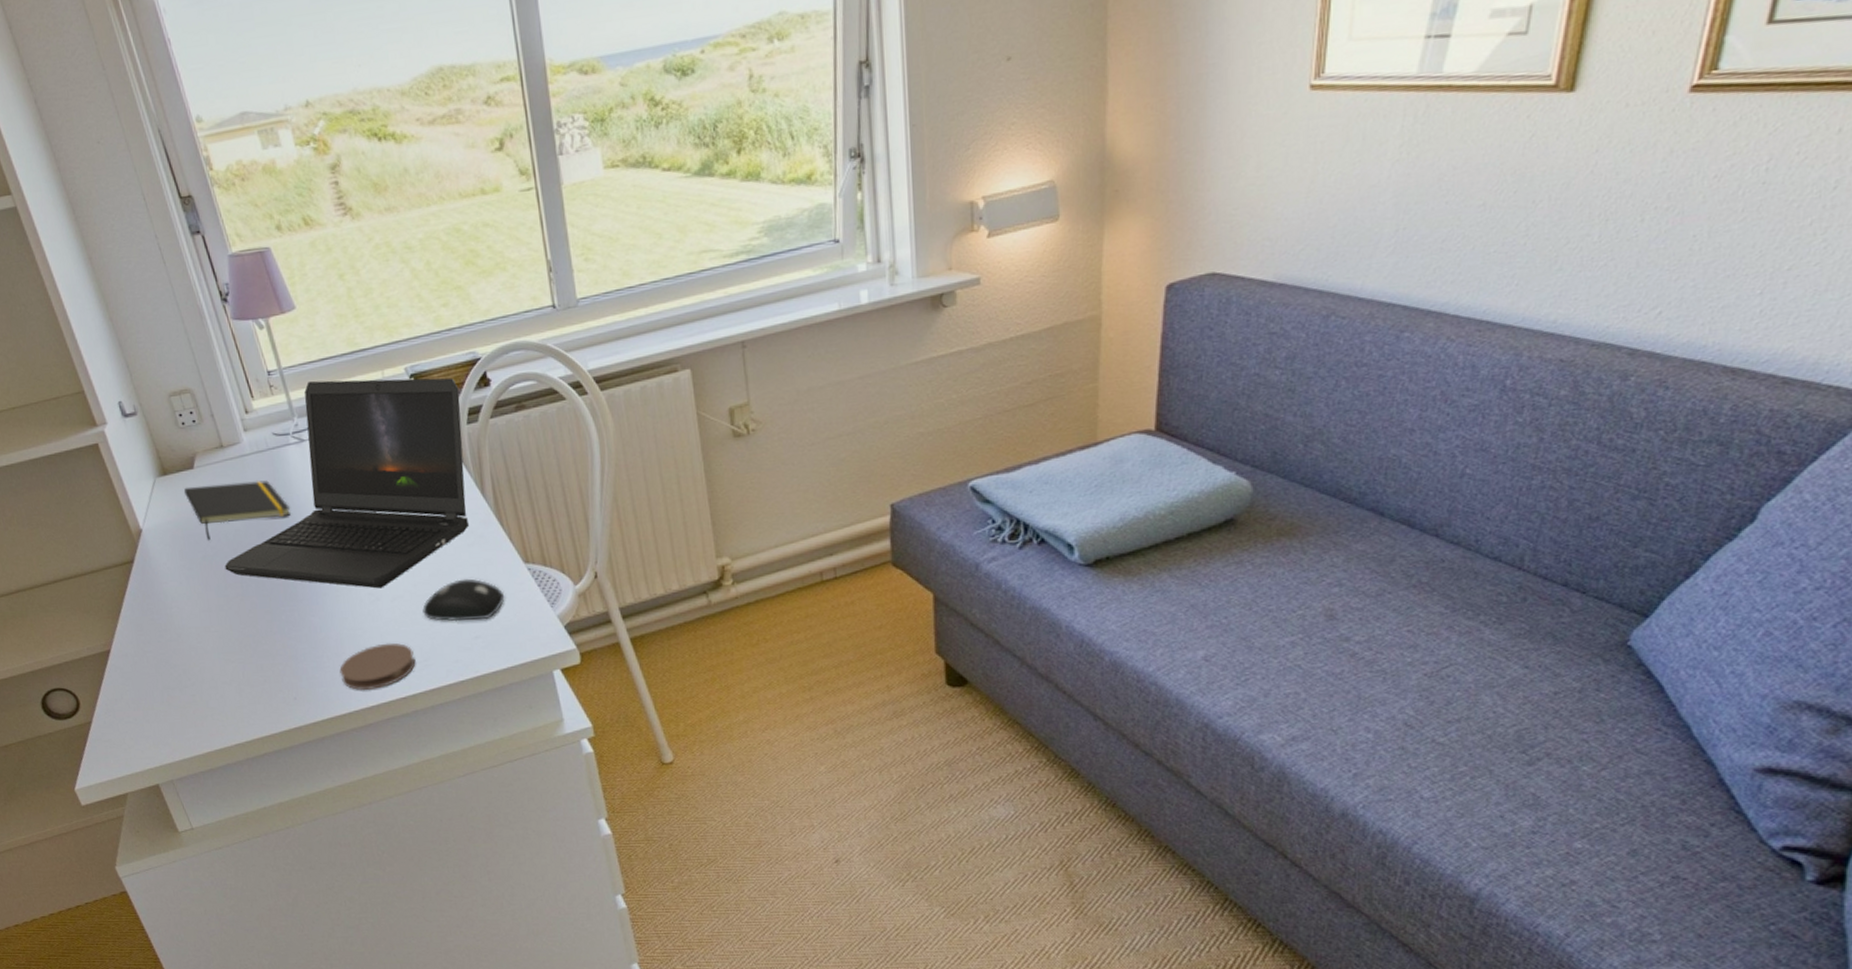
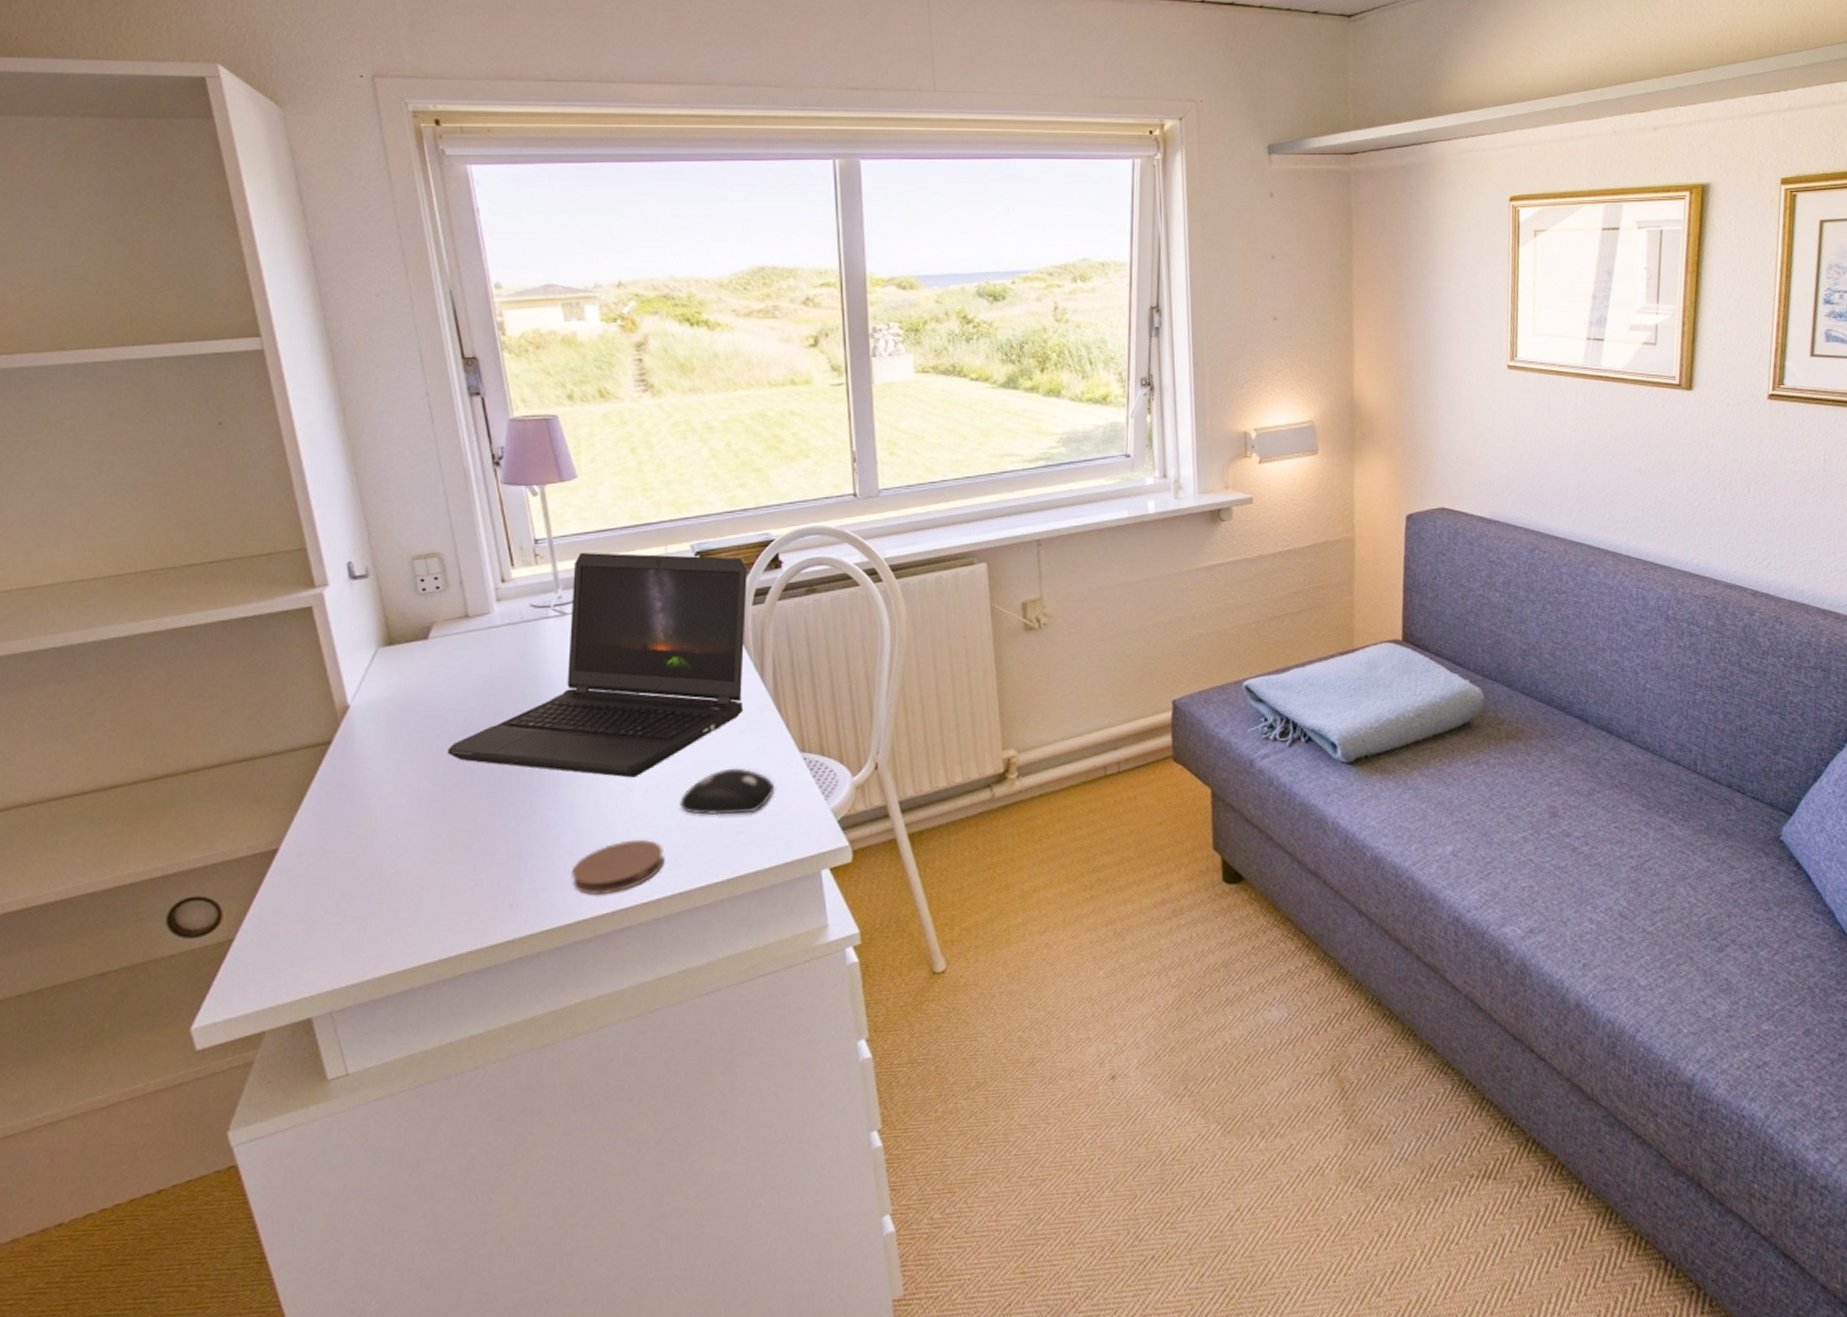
notepad: present [183,480,290,540] -> none [410,655,538,720]

